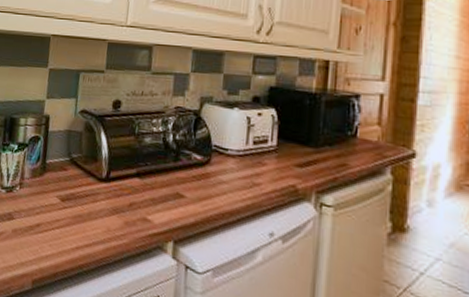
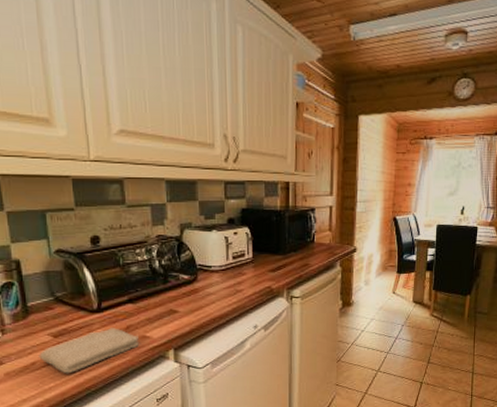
washcloth: none [44,201,139,245] -> present [39,328,139,374]

